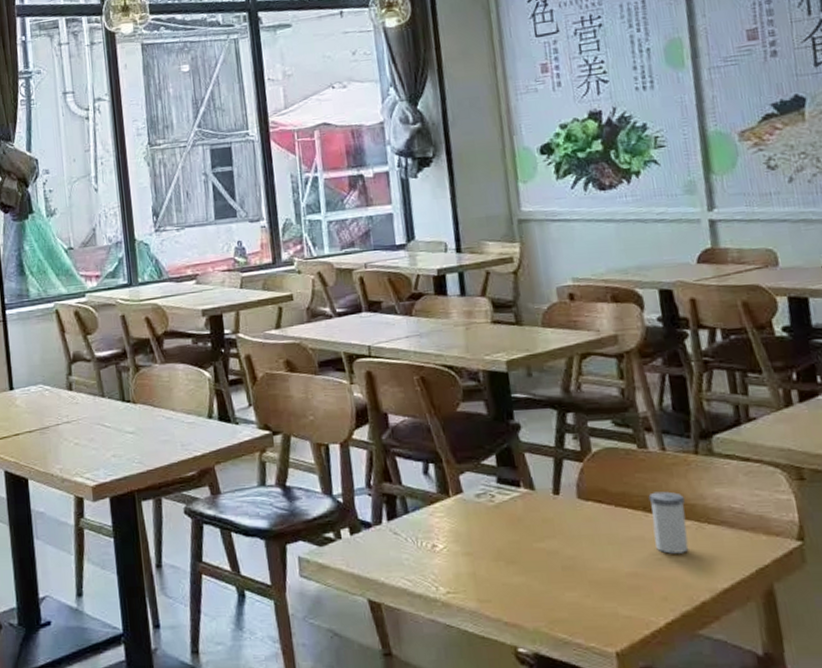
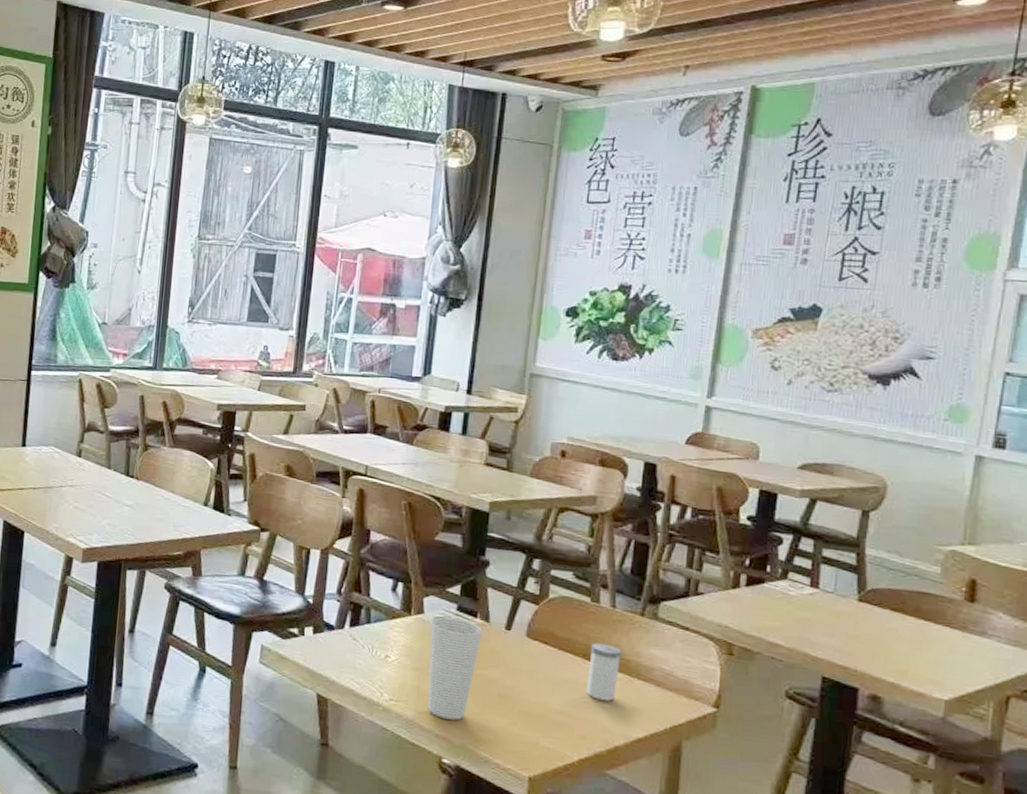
cup: none [471,491,532,604] -> present [427,616,483,720]

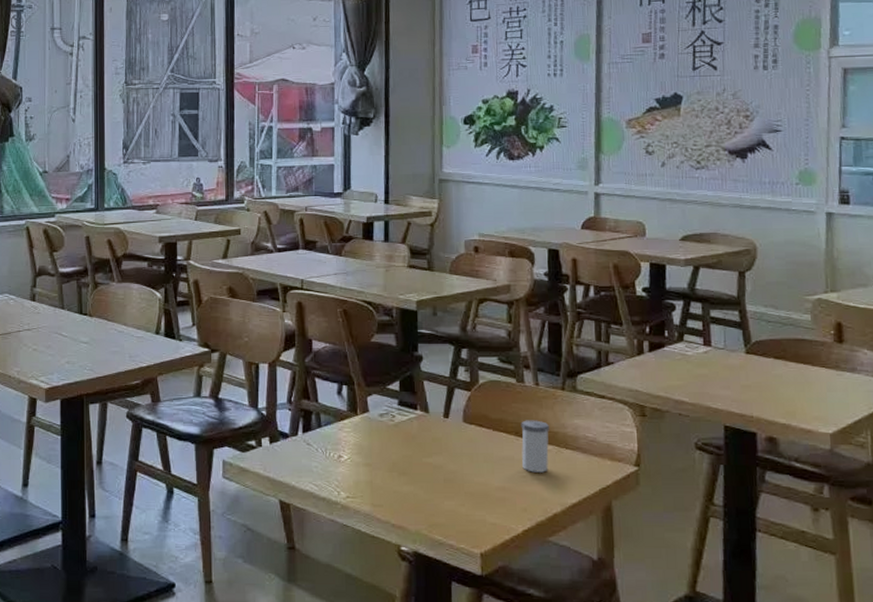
cup: present [427,616,483,720] -> none [376,412,424,509]

